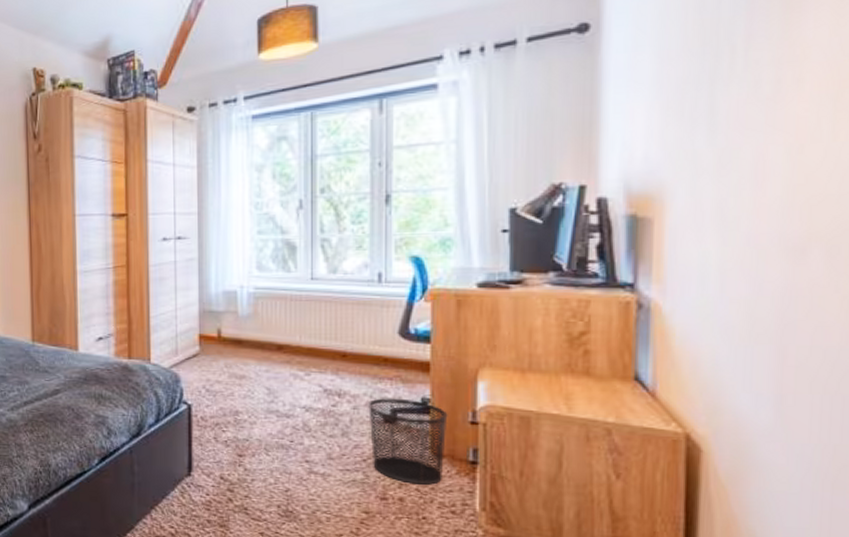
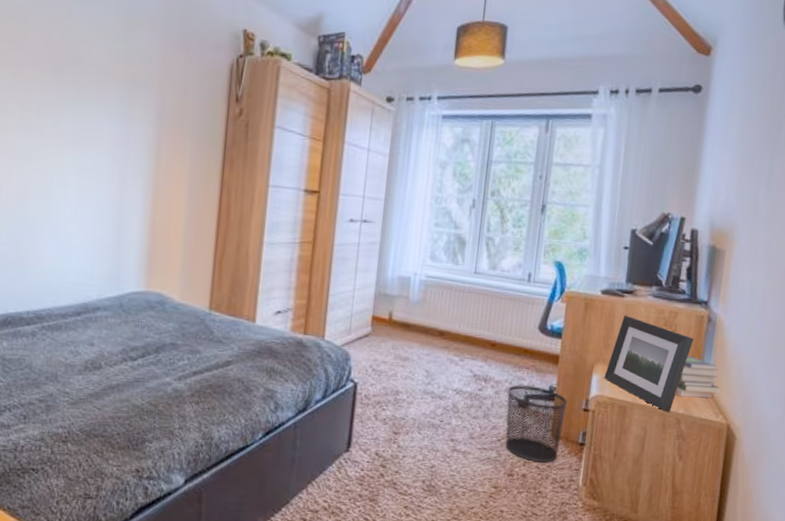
picture frame: none [494,309,618,422] -> present [604,315,694,412]
books: none [598,351,668,402] -> present [674,355,720,398]

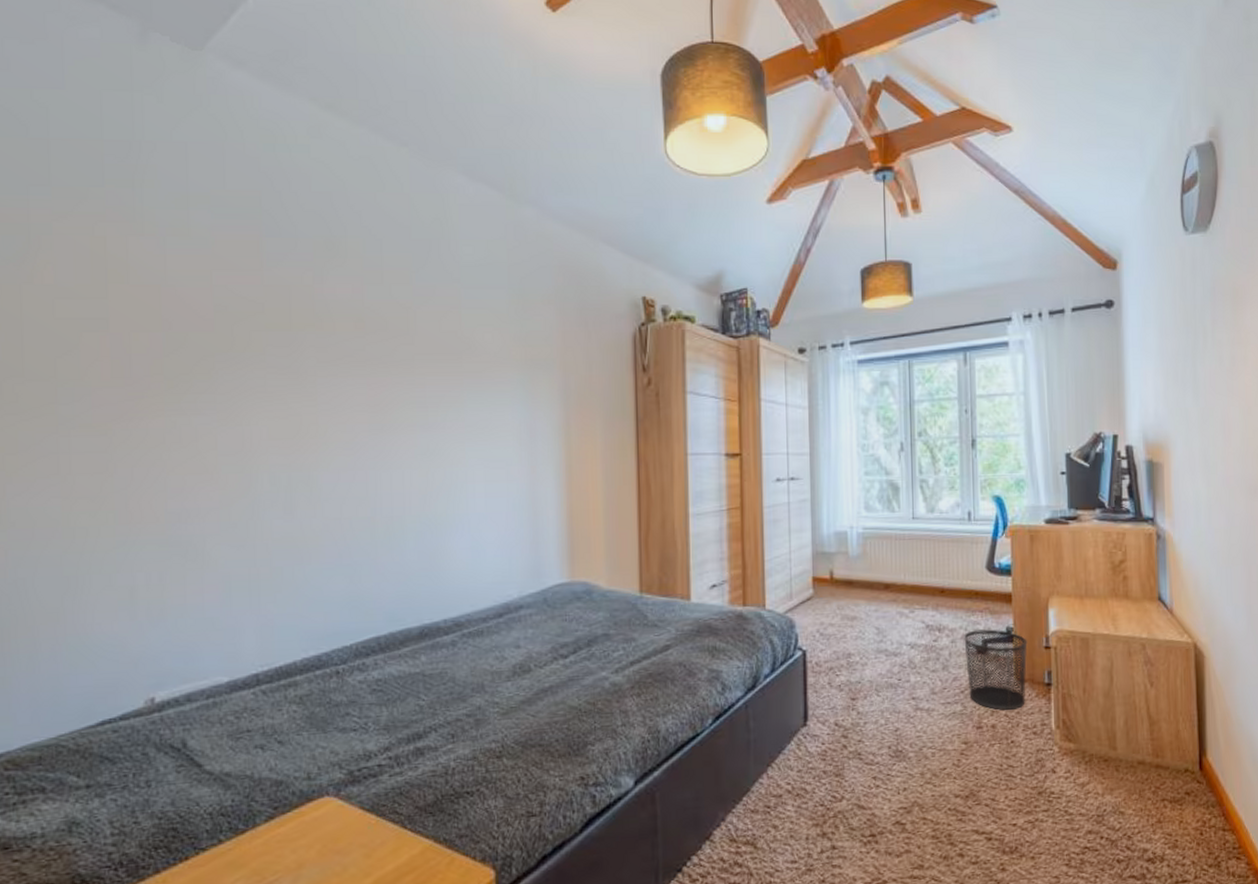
picture frame: present [604,315,694,412] -> none [1061,542,1146,639]
books: present [674,355,720,398] -> none [1135,576,1181,620]

